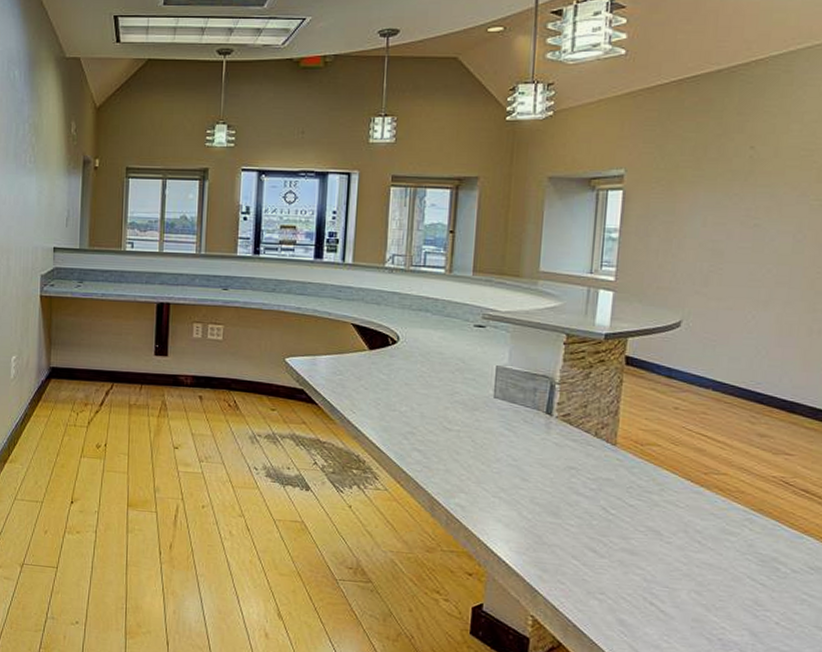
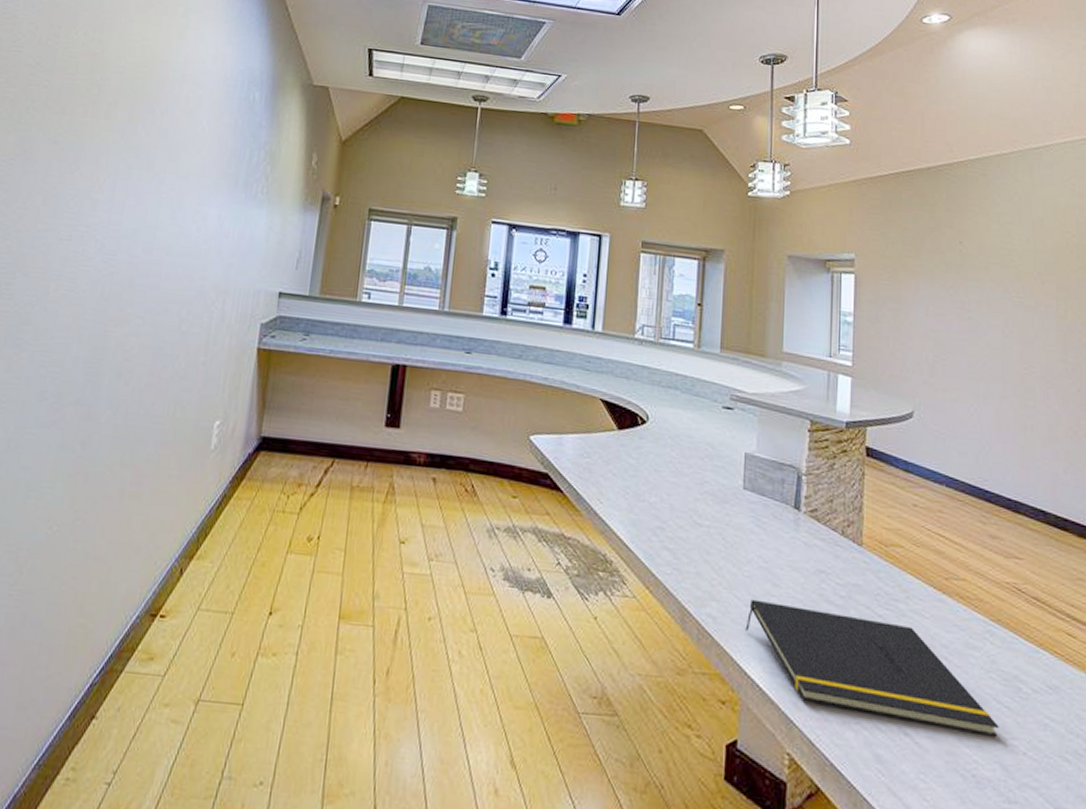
notepad: none [493,491,752,609] -> present [745,599,999,738]

